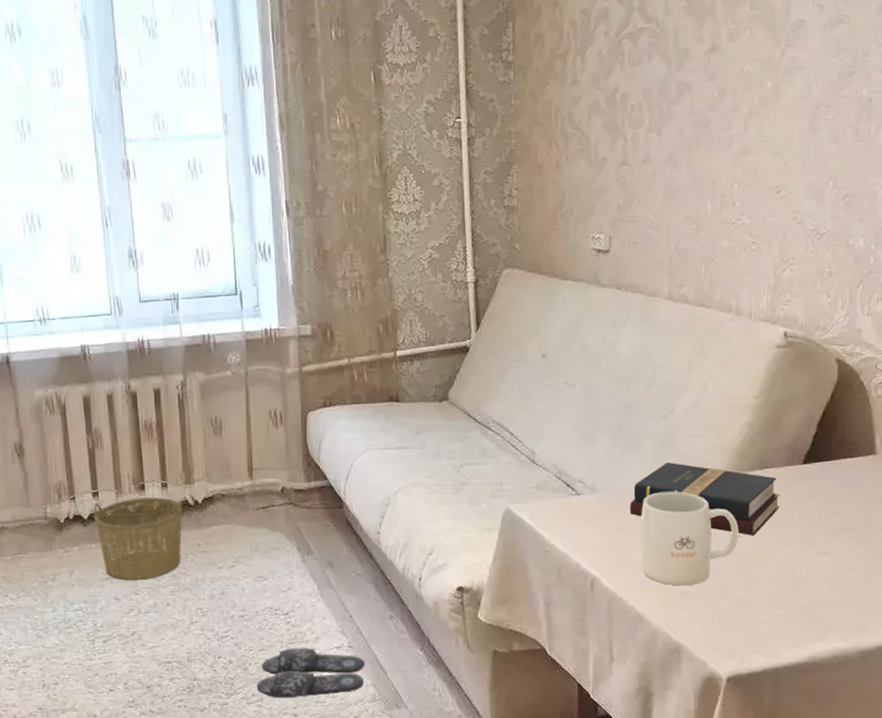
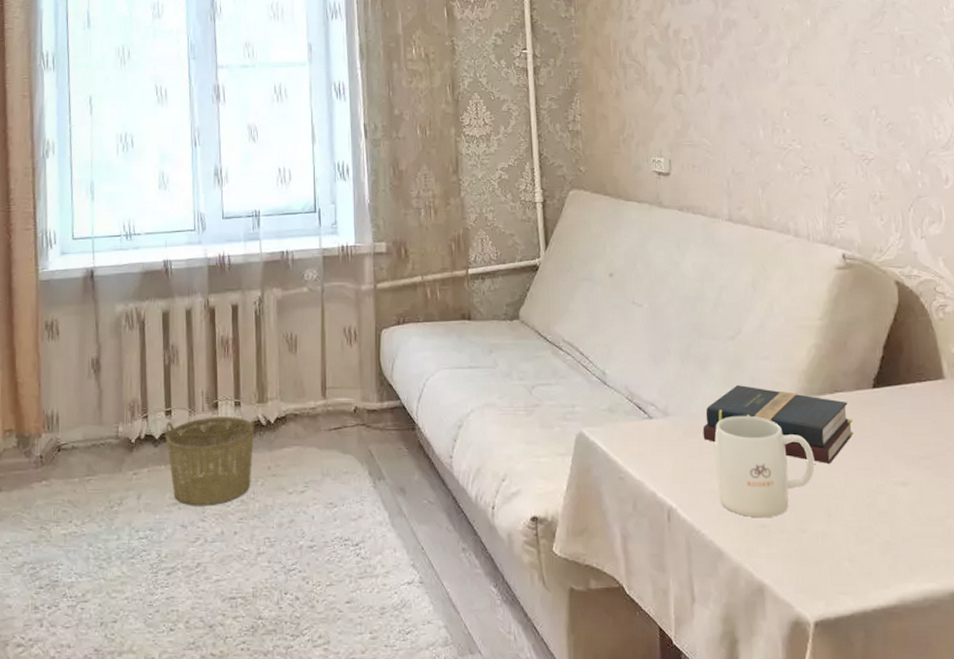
slippers: present [256,648,364,698] -> none [323,583,436,641]

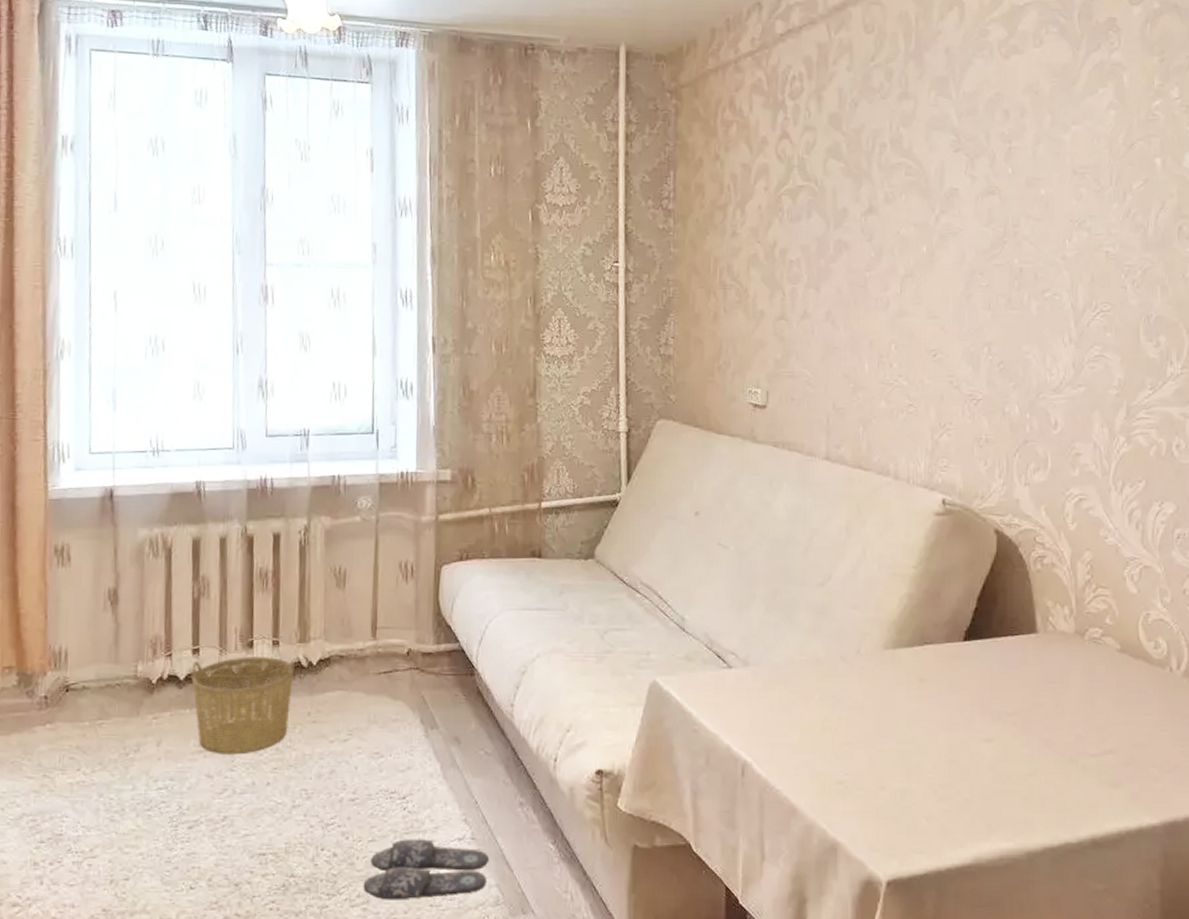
slippers: none [323,583,436,641] -> present [363,839,488,900]
hardback book: present [702,385,854,464] -> none [784,635,941,719]
mug: present [714,416,815,518] -> none [796,667,898,774]

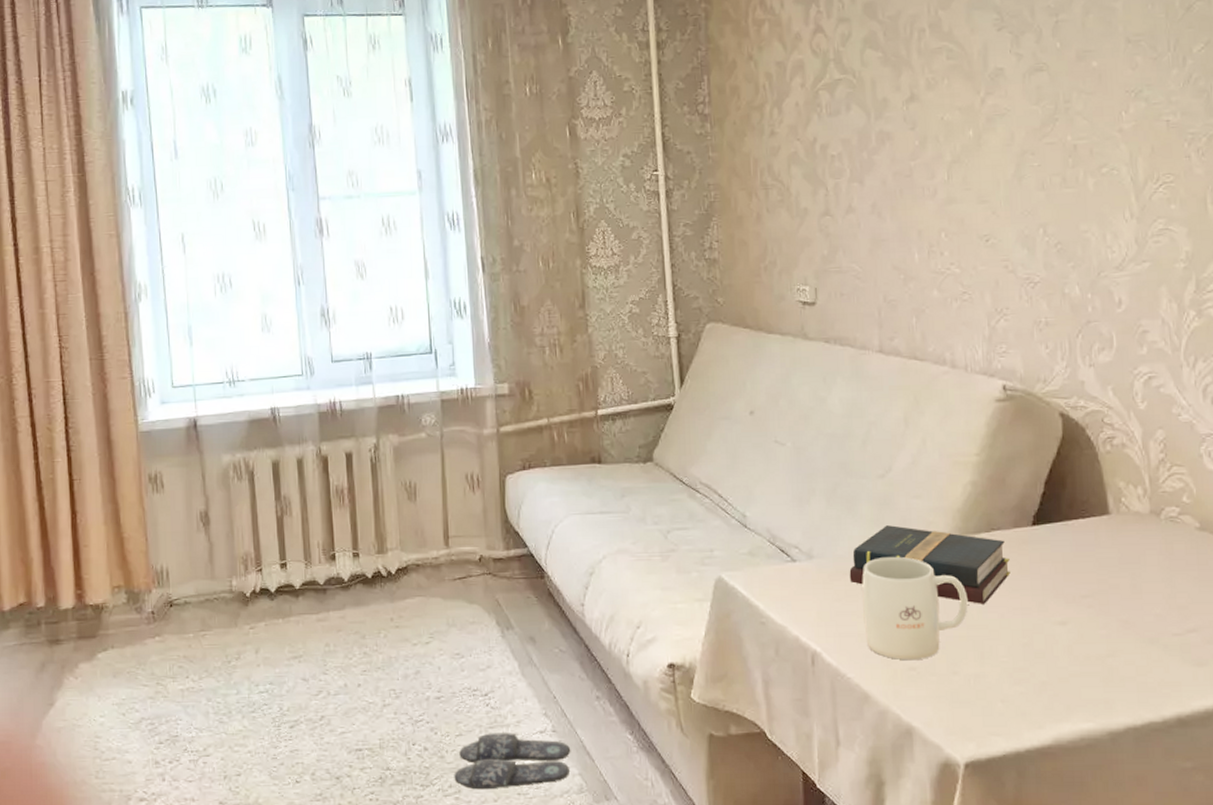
basket: present [191,656,295,755] -> none [281,568,375,659]
hardback book: none [784,635,941,719] -> present [849,525,1010,604]
mug: none [796,667,898,774] -> present [862,557,968,661]

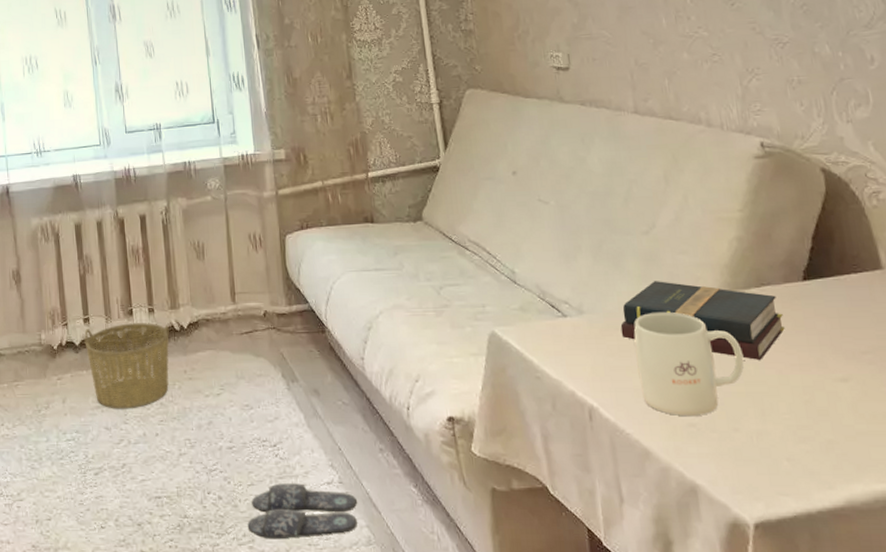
basket: none [281,568,375,659] -> present [84,323,169,409]

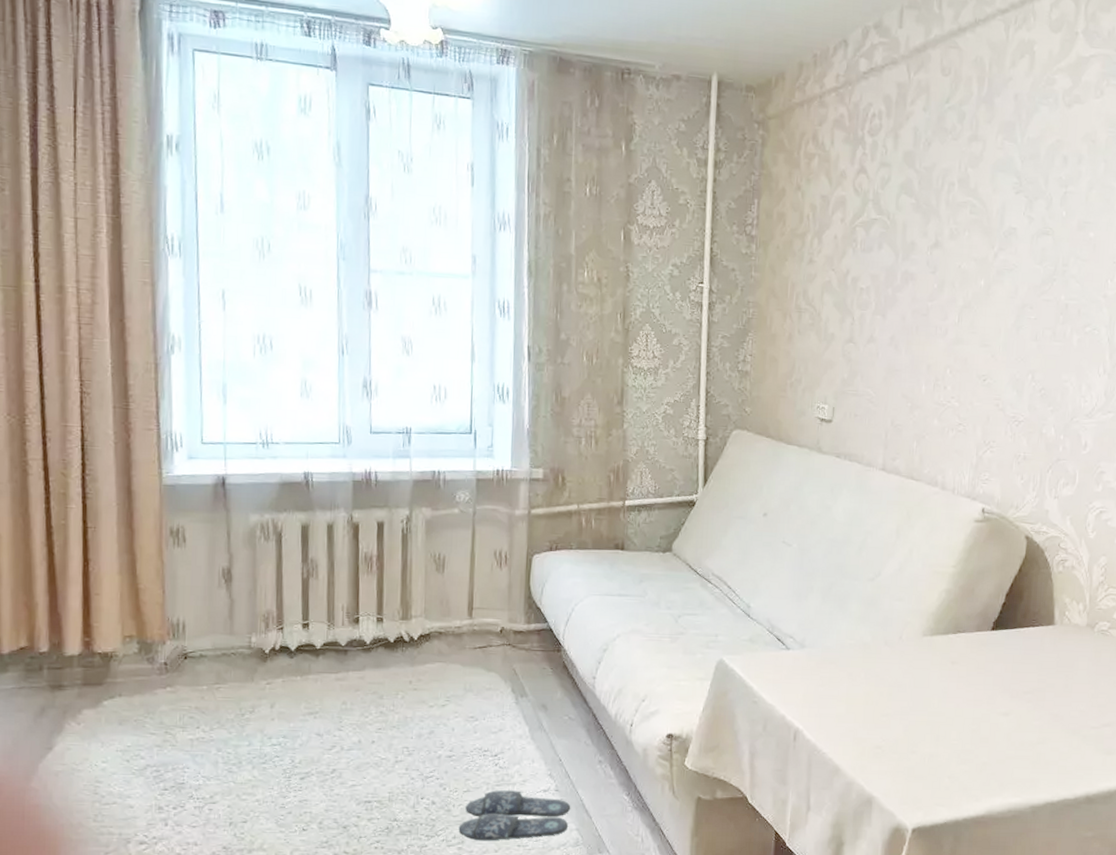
basket: present [84,323,169,409] -> none [301,631,398,716]
hardback book: present [620,281,785,360] -> none [834,623,970,695]
mug: present [634,312,744,417] -> none [842,650,932,740]

